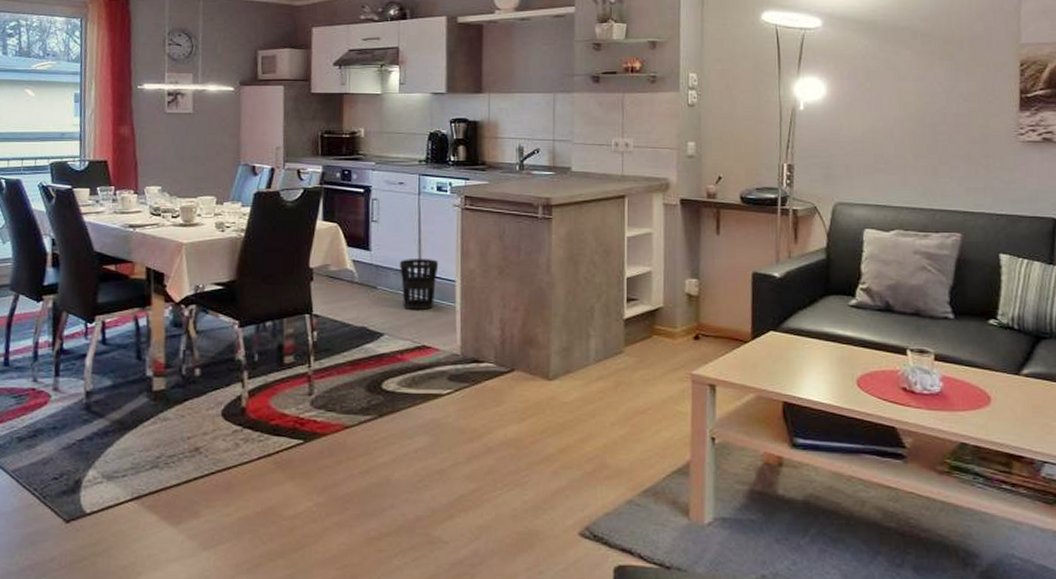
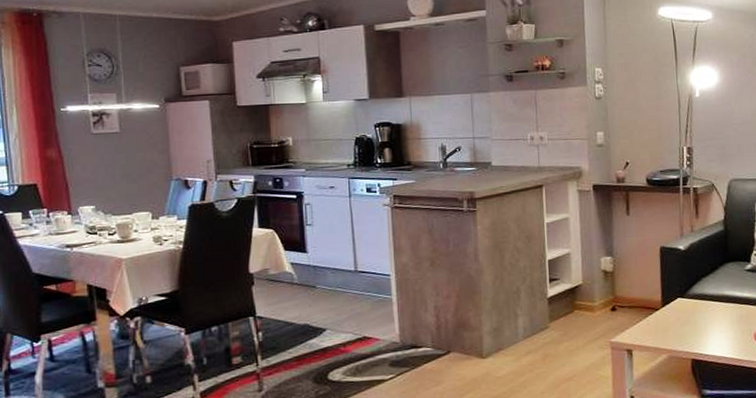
wastebasket: present [400,259,439,311] -> none [336,256,374,306]

